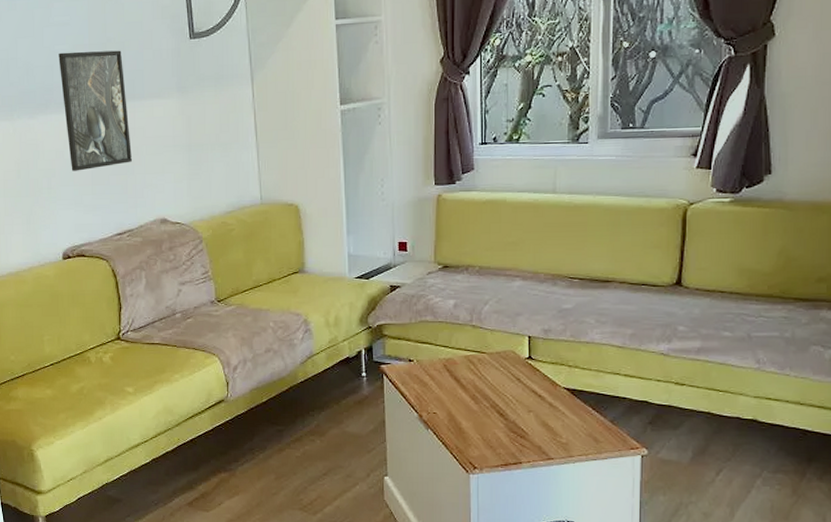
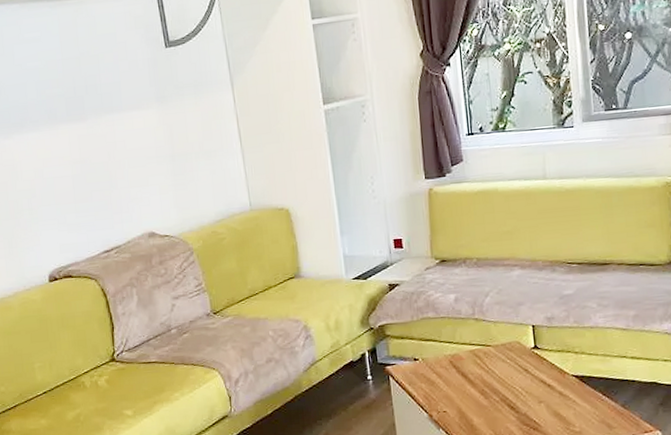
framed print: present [58,50,132,171] -> none [31,63,114,190]

